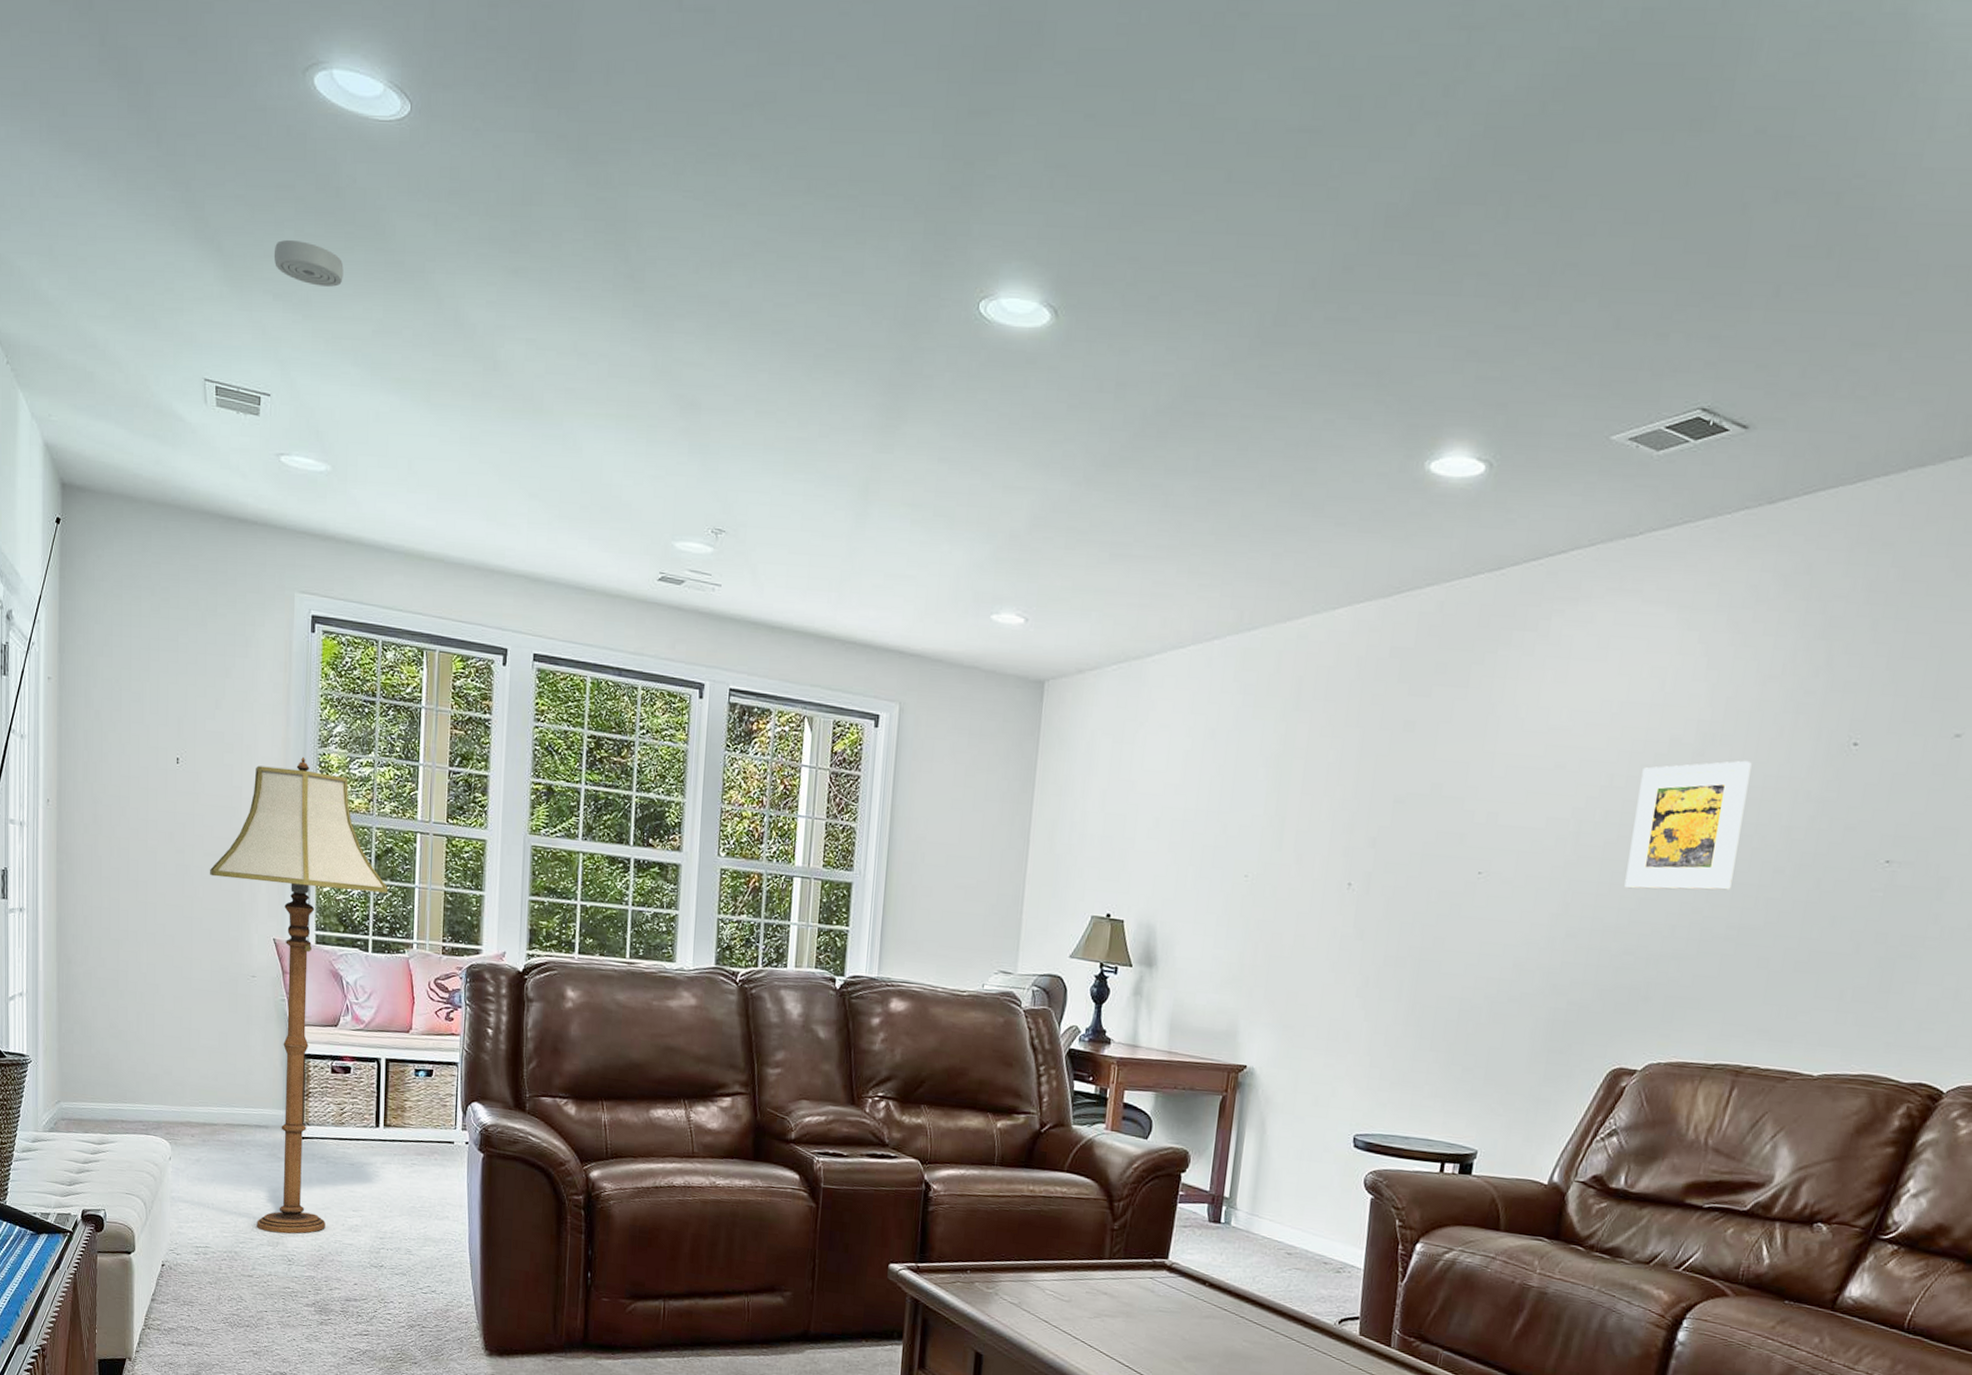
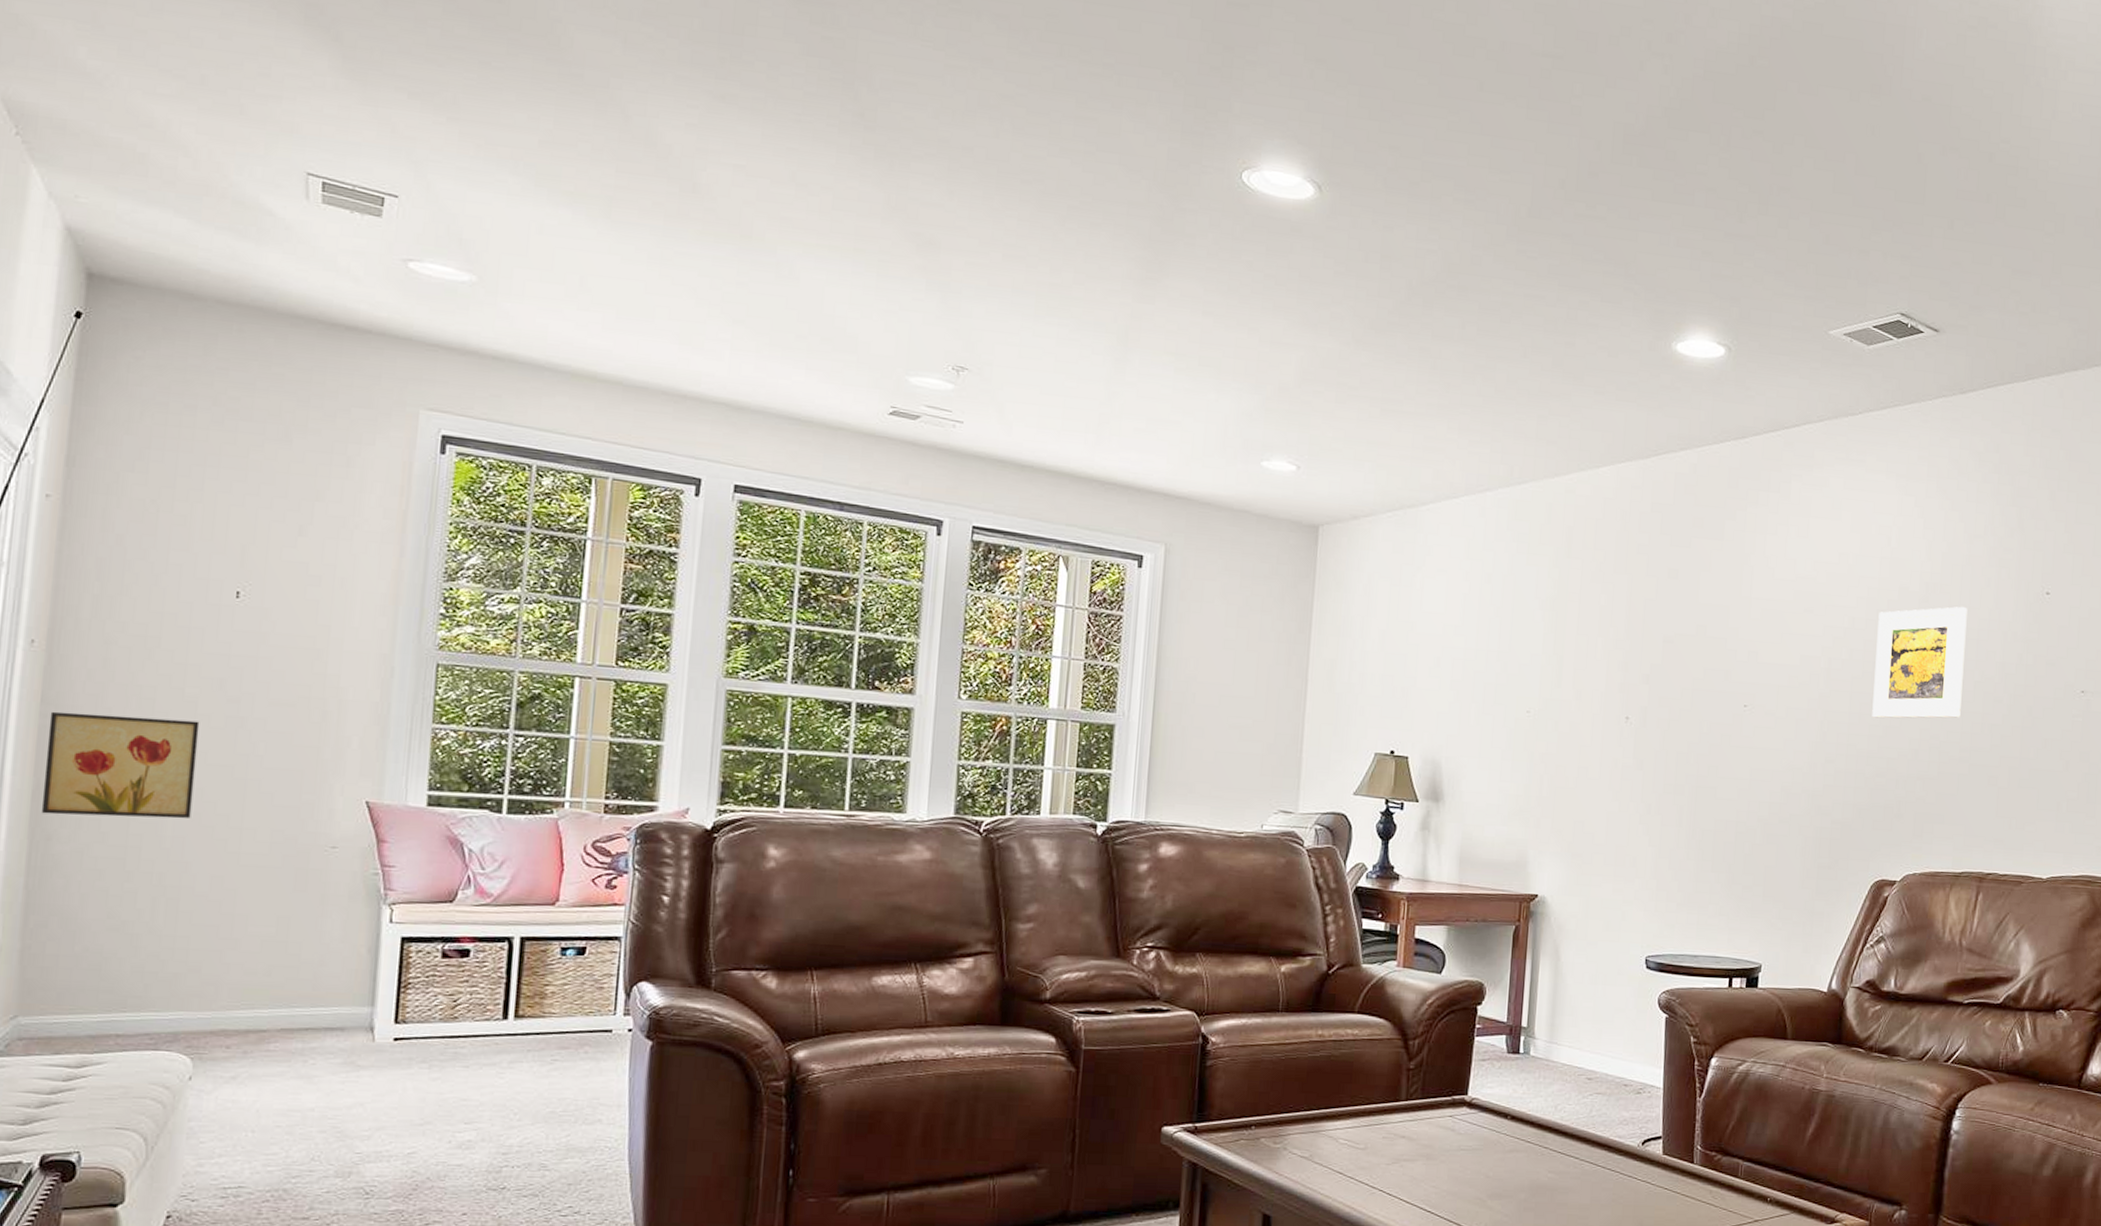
wall art: none [63,858,159,949] -> present [41,711,200,819]
floor lamp: present [210,756,389,1234] -> none [277,591,534,1160]
smoke detector: present [273,240,344,287] -> none [411,38,504,92]

